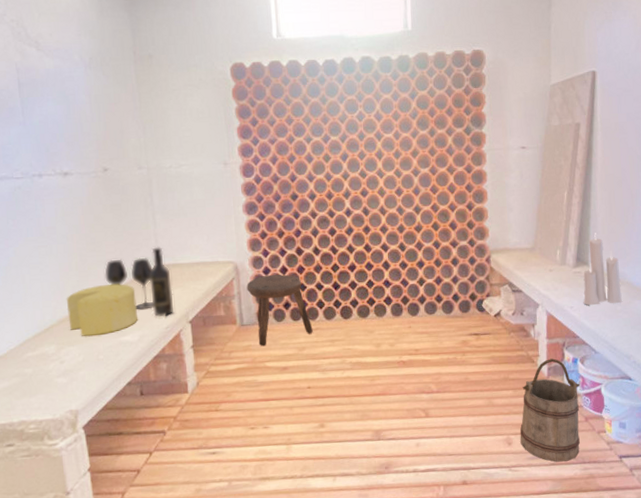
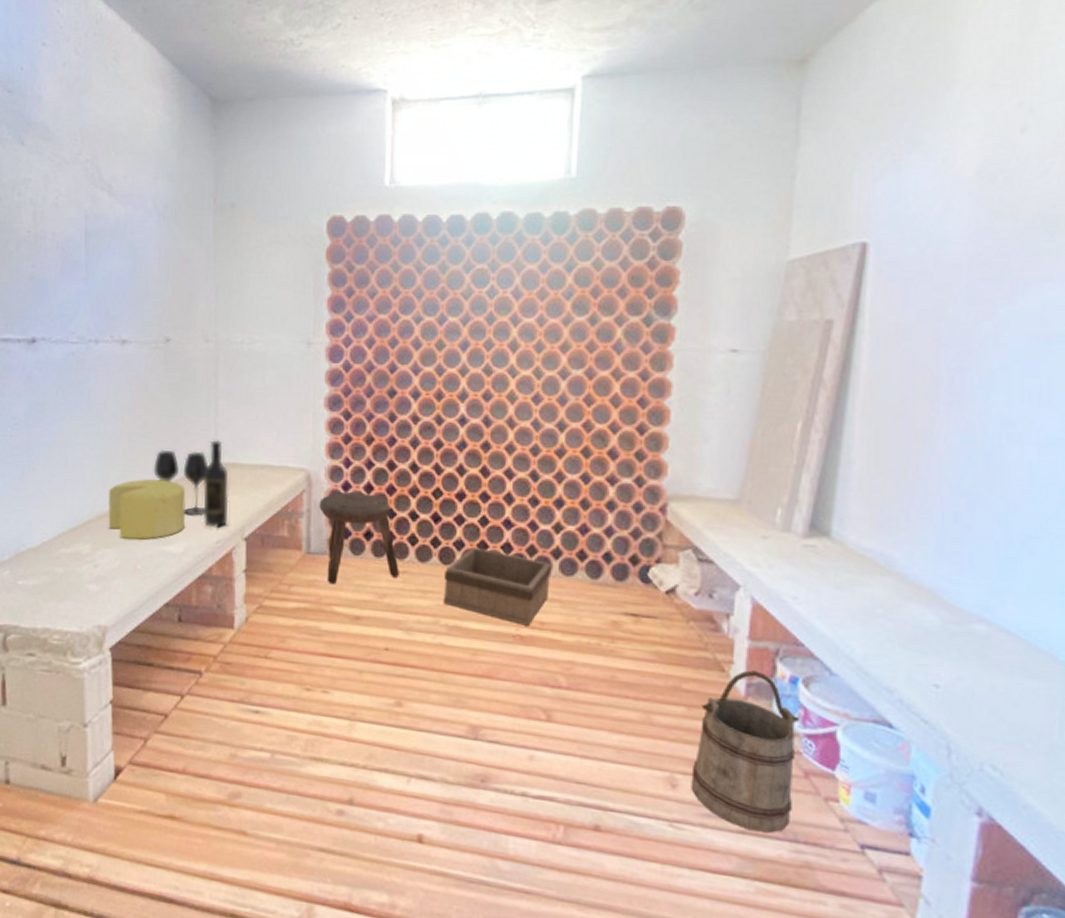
wooden crate: none [346,303,420,354] -> present [442,546,552,626]
candle: present [583,233,623,306] -> none [815,489,887,604]

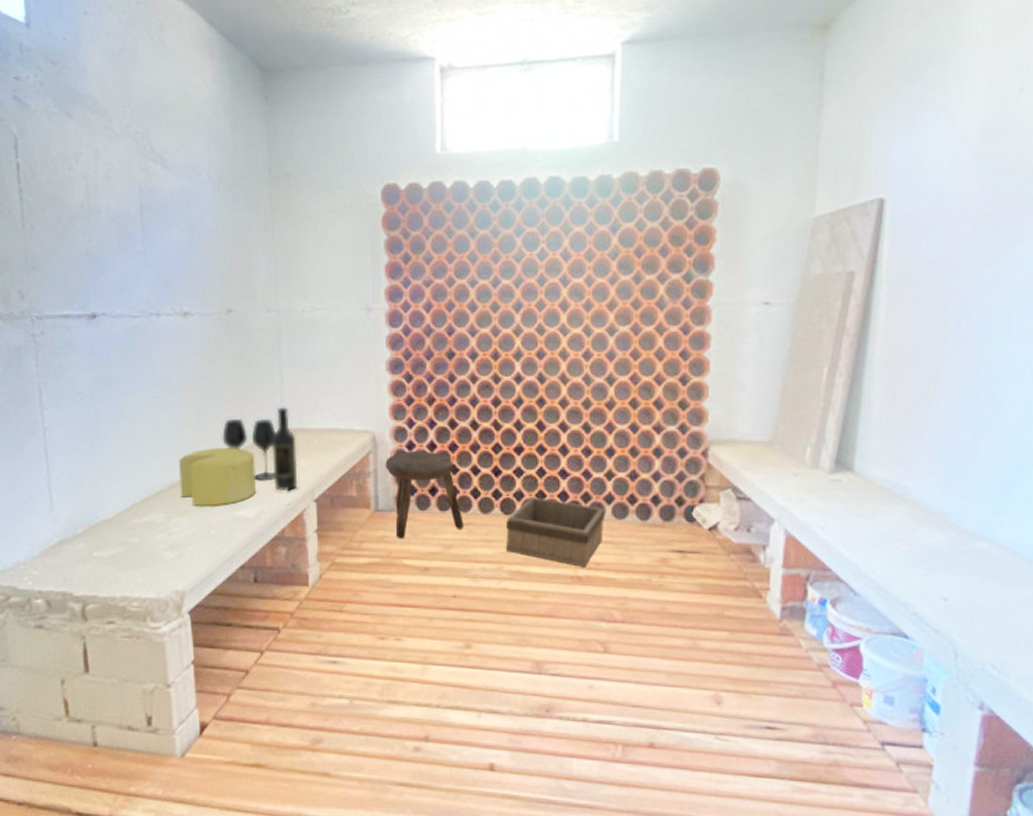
bucket: present [691,670,801,833] -> none [734,595,829,738]

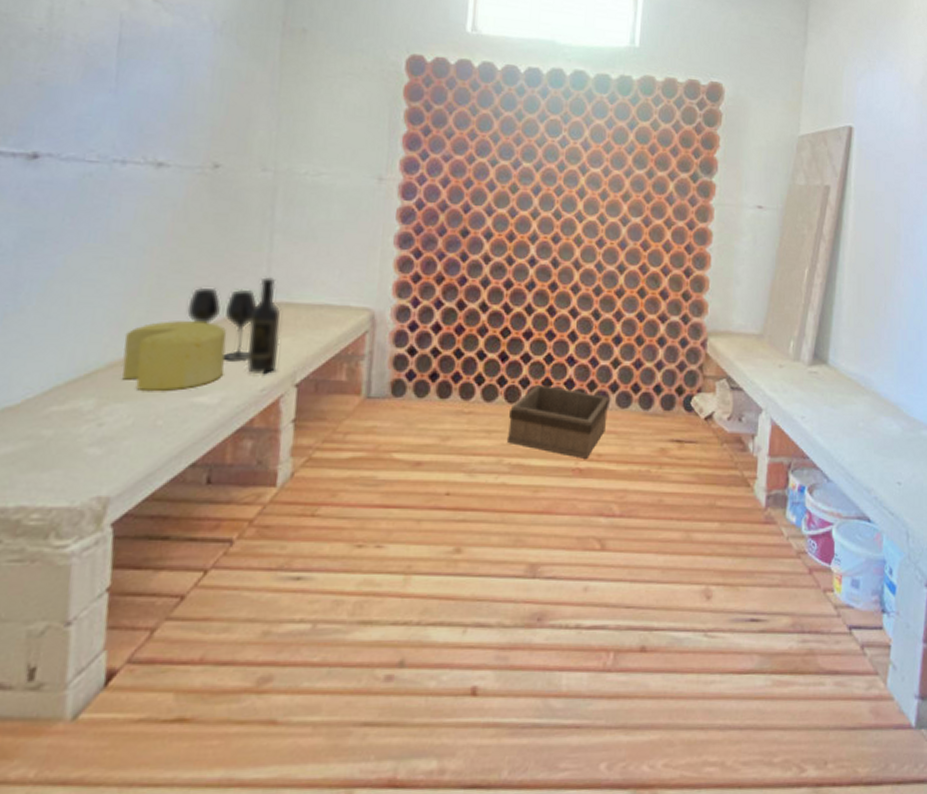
stool: present [385,452,464,539] -> none [382,332,465,430]

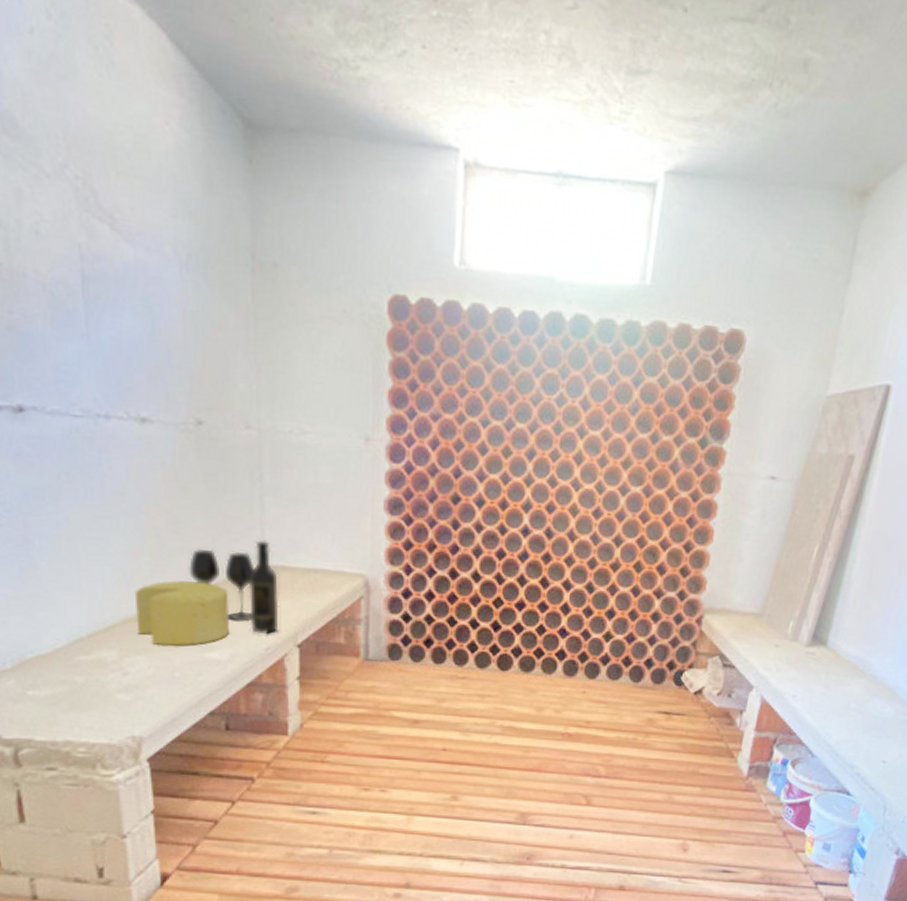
wooden crate: present [506,384,610,459] -> none [499,653,600,725]

